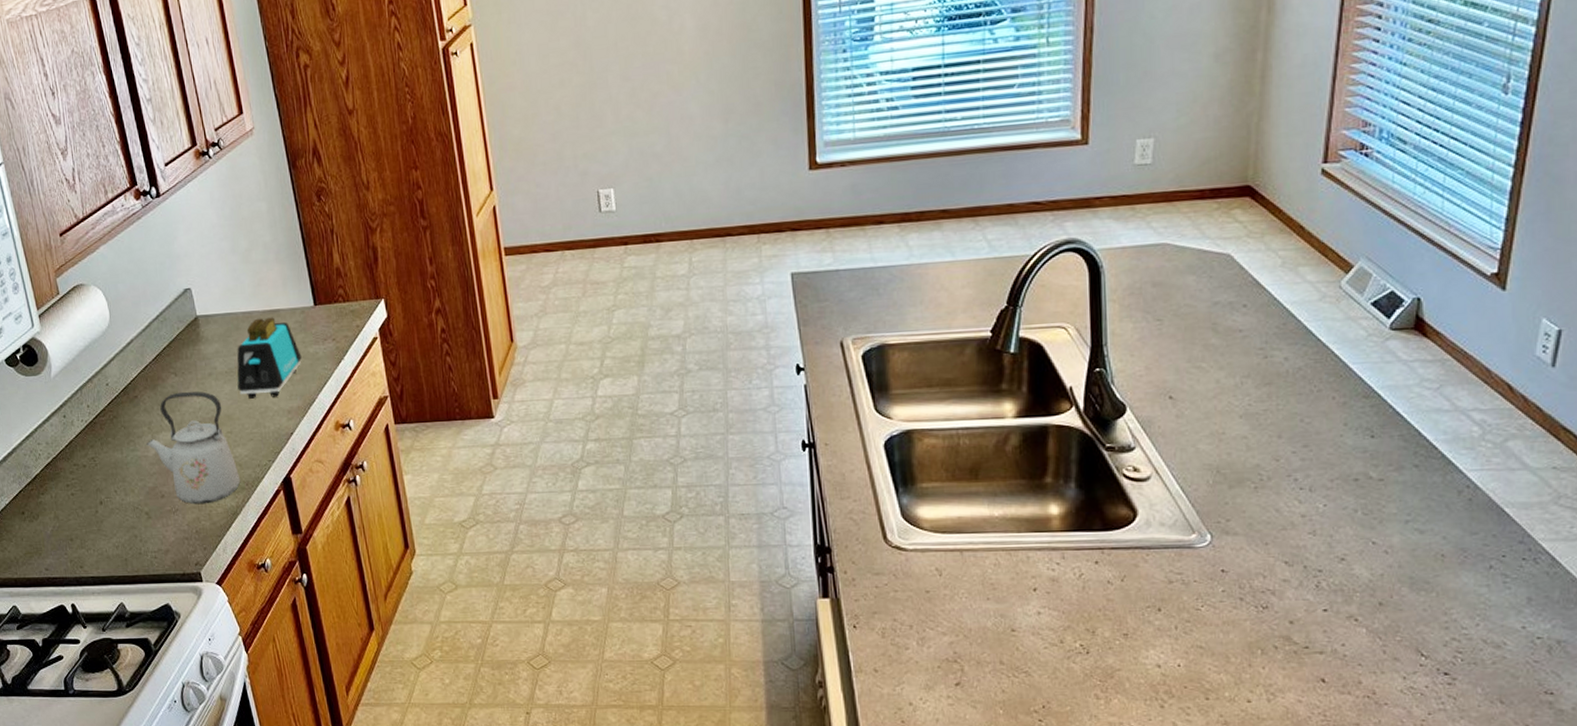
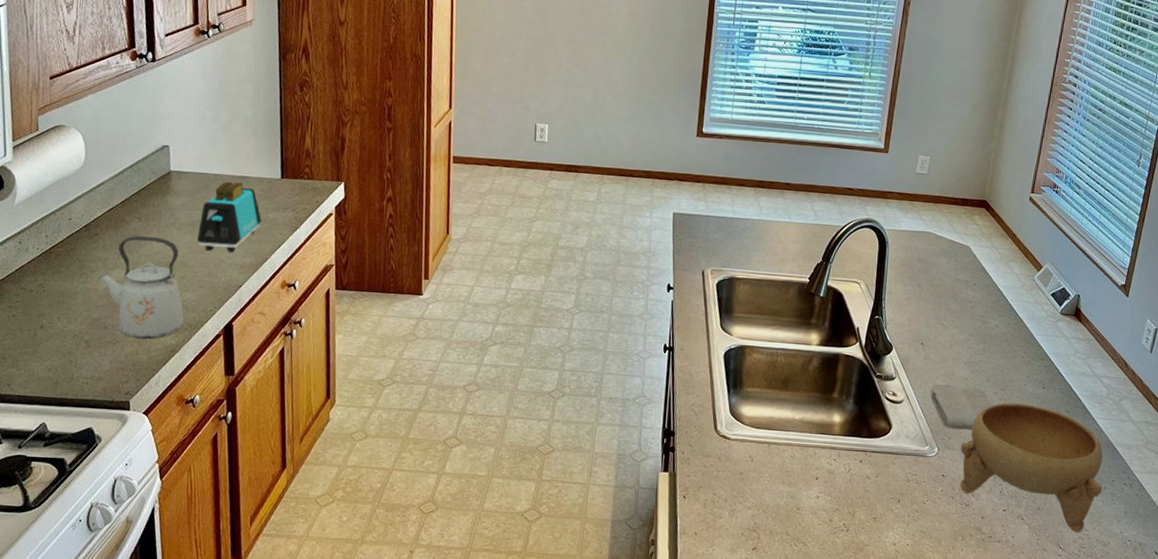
washcloth: none [1191,447,1289,508] -> present [930,384,991,431]
bowl: none [1246,462,1486,633] -> present [960,403,1103,533]

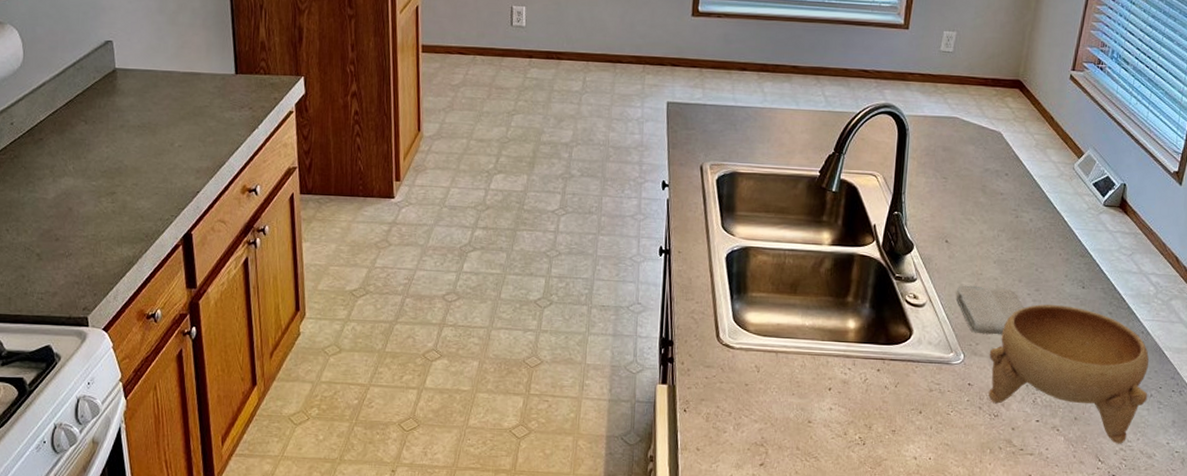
kettle: present [99,236,185,340] -> none [47,140,141,252]
toaster: present [197,181,262,252] -> none [149,78,217,156]

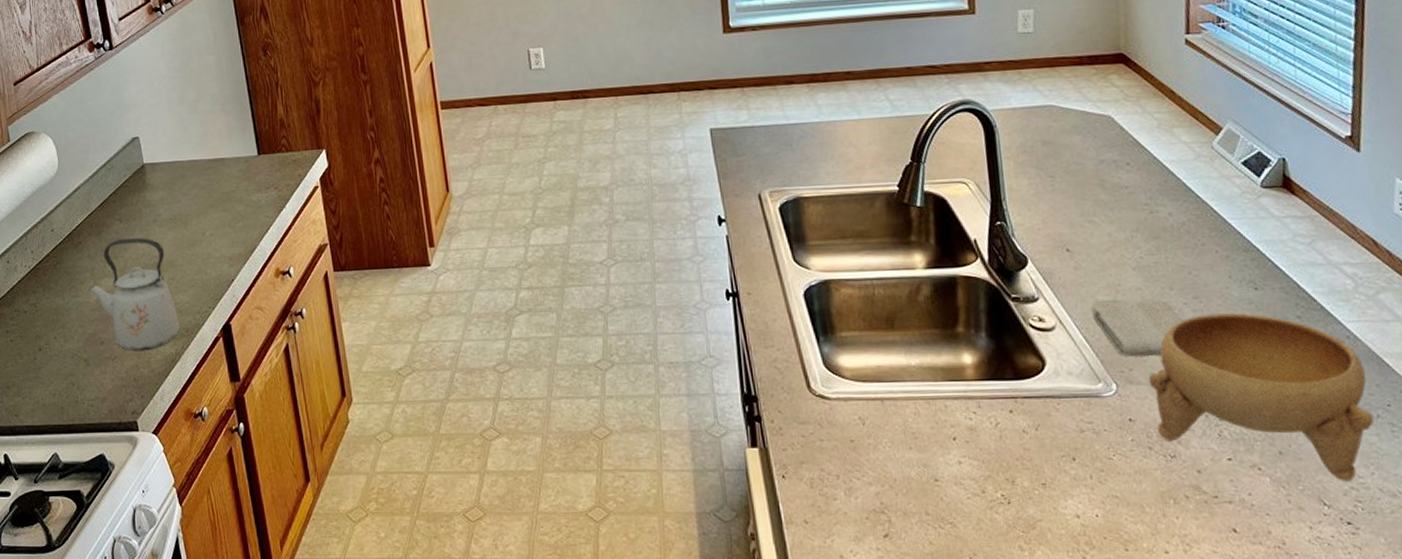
kettle: none [47,140,141,252] -> present [89,238,181,352]

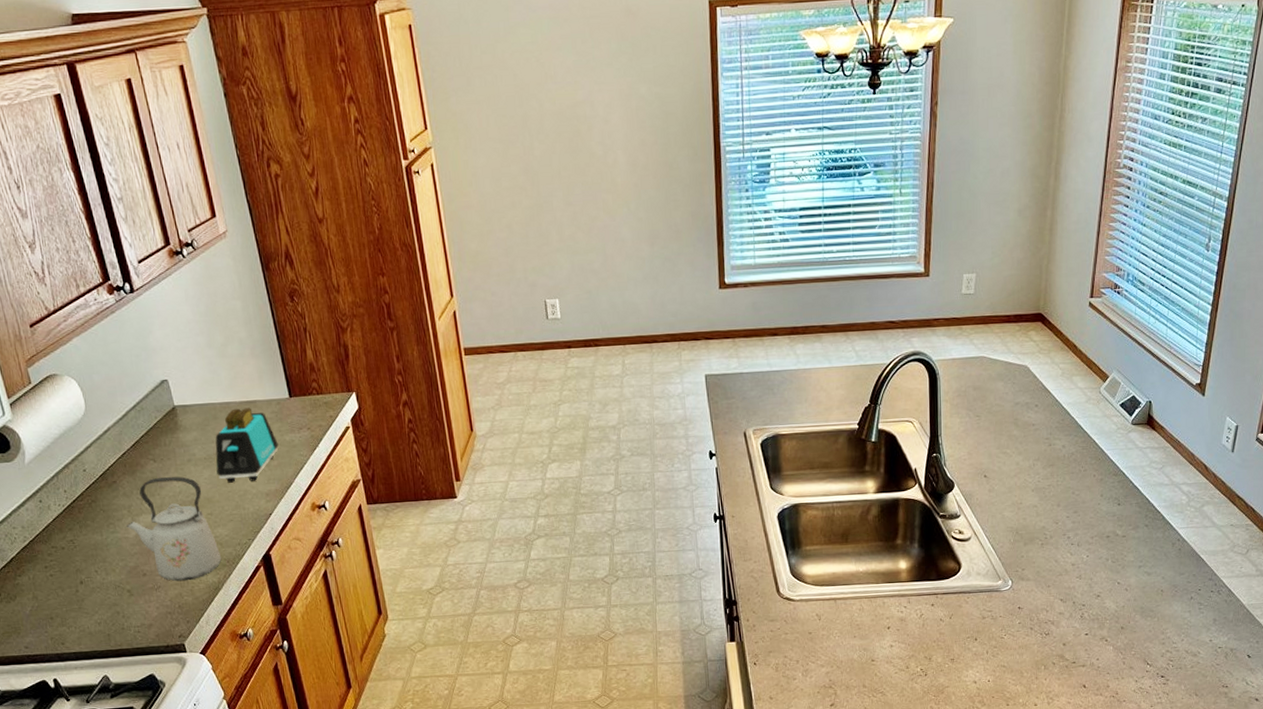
toaster: none [180,165,245,246] -> present [215,407,279,483]
washcloth: present [1091,299,1183,358] -> none [999,513,1064,560]
bowl: present [1148,313,1375,482] -> none [1035,523,1188,647]

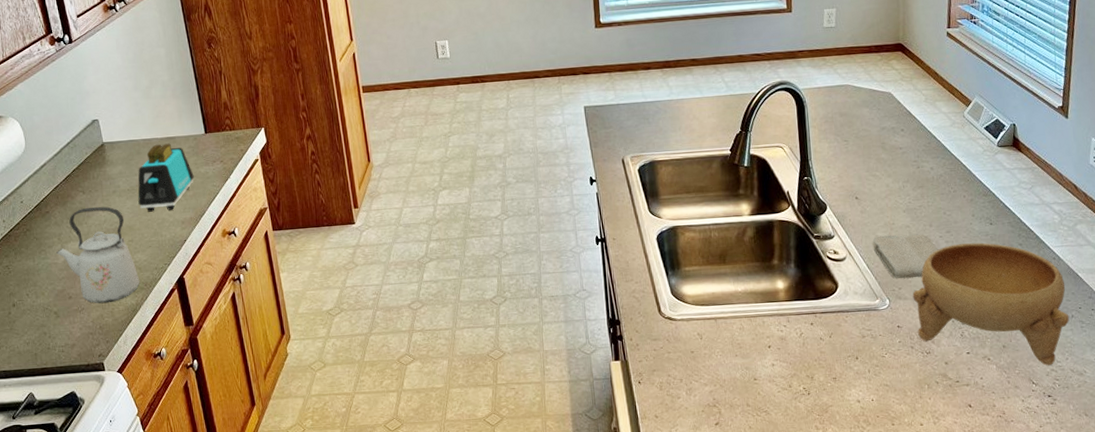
washcloth: none [999,513,1064,560] -> present [872,233,938,279]
bowl: none [1035,523,1188,647] -> present [912,242,1070,366]

